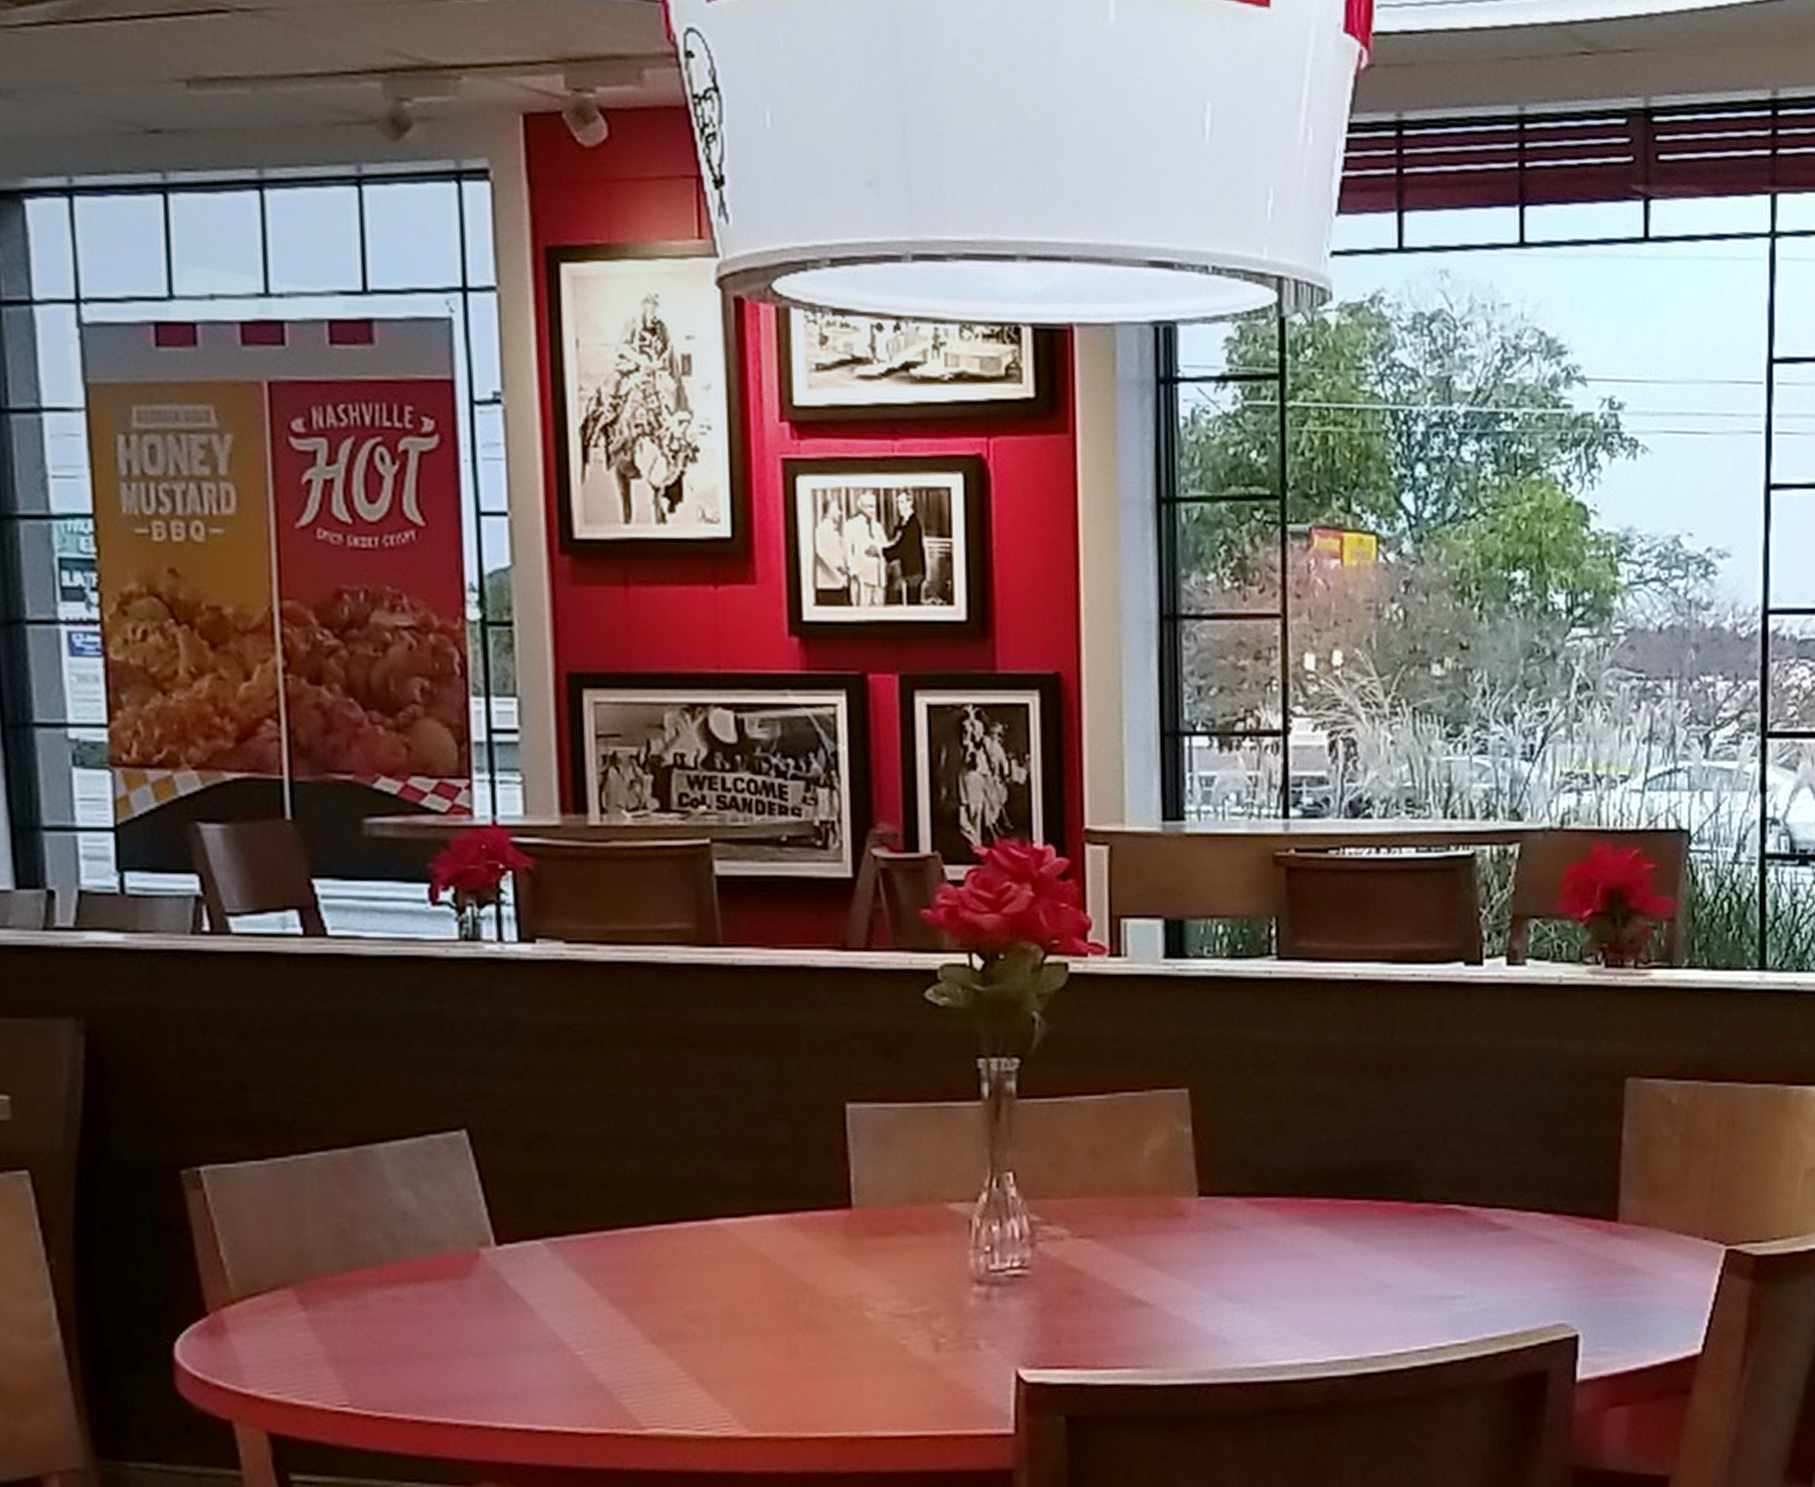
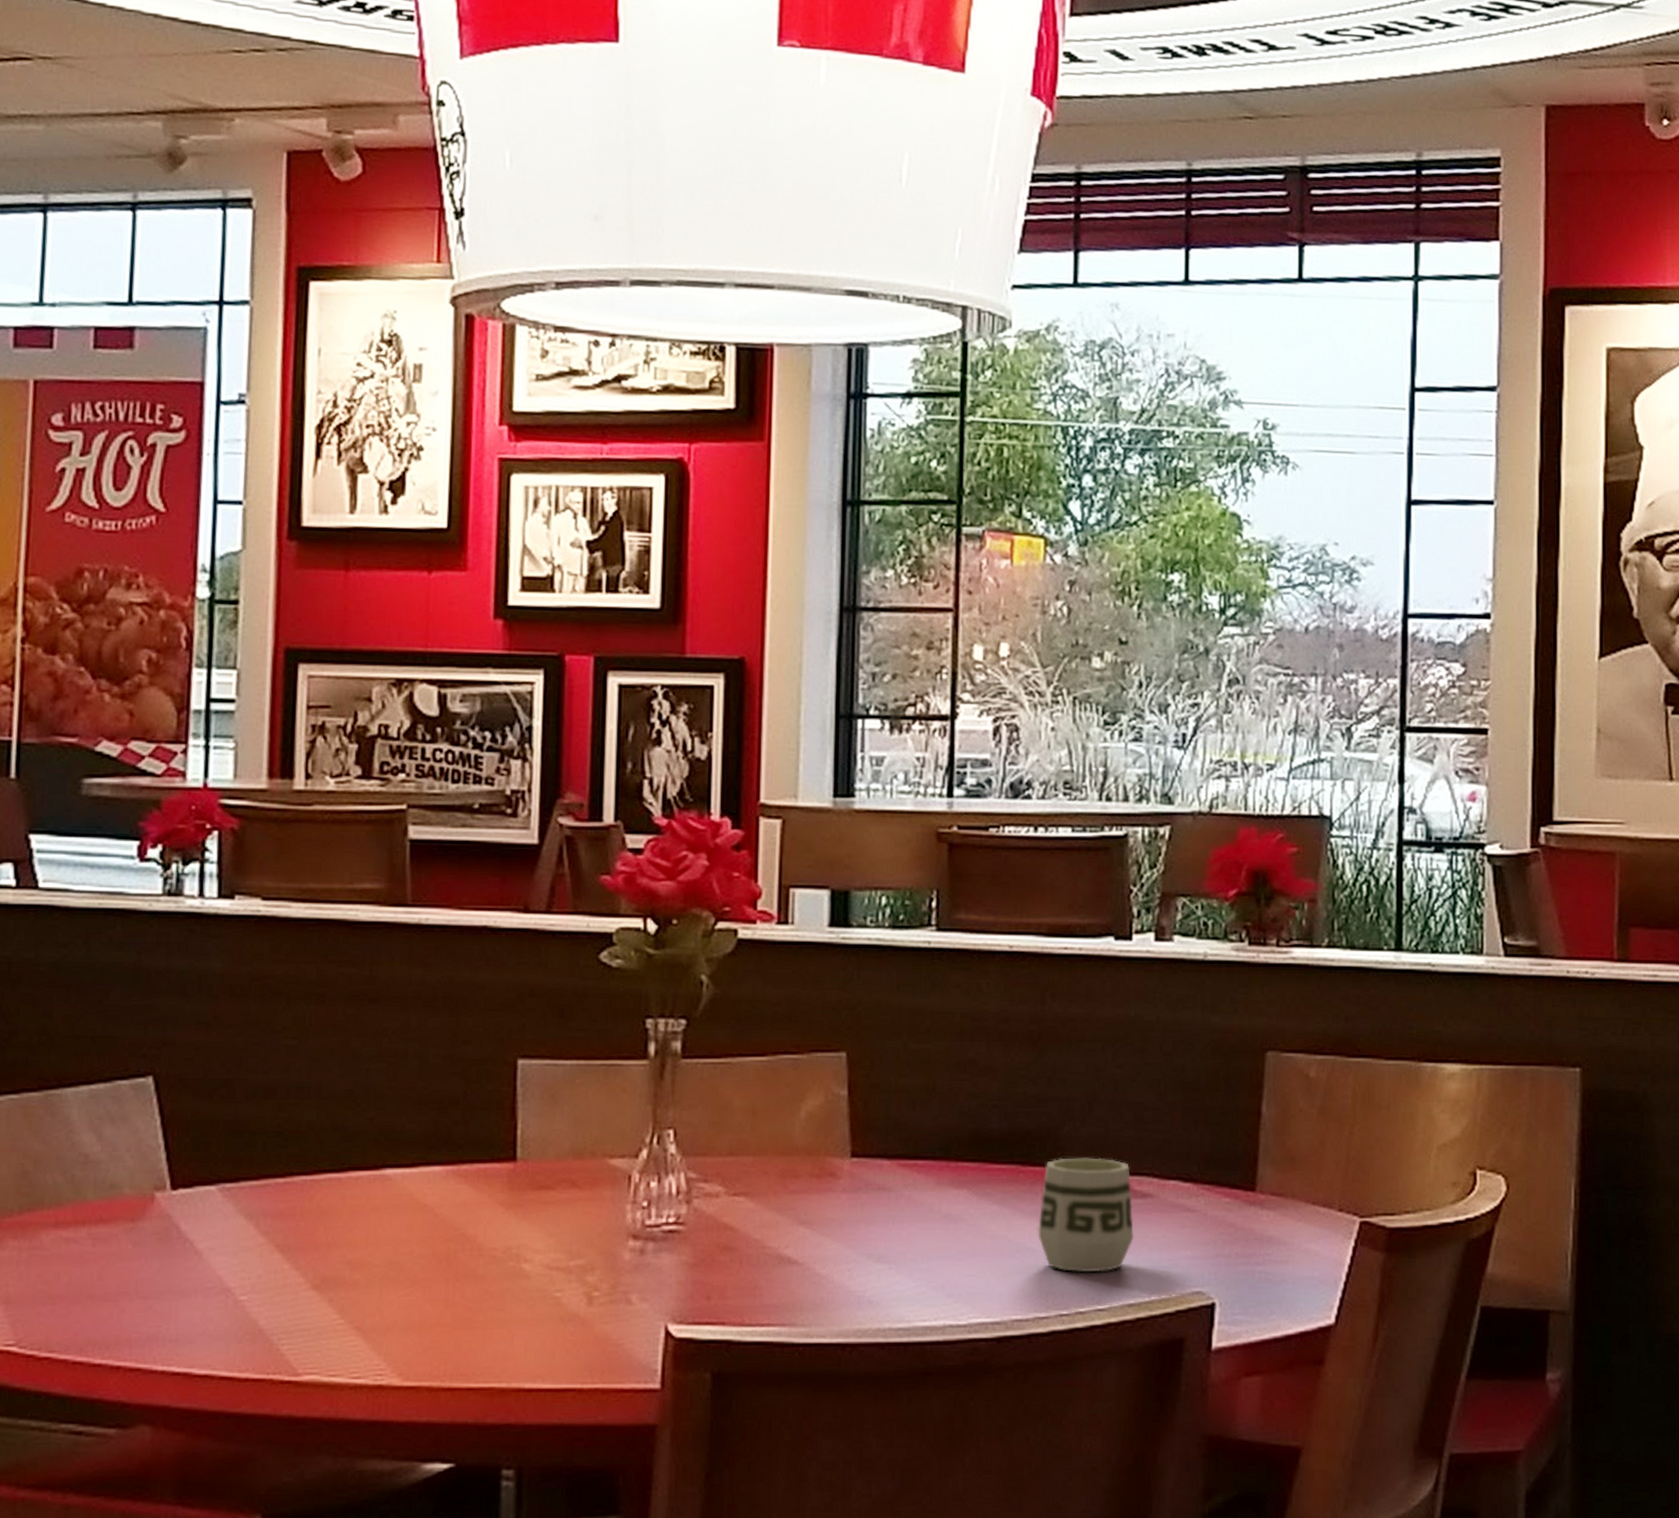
cup: none [1393,1191,1493,1308] -> present [1037,1157,1134,1273]

